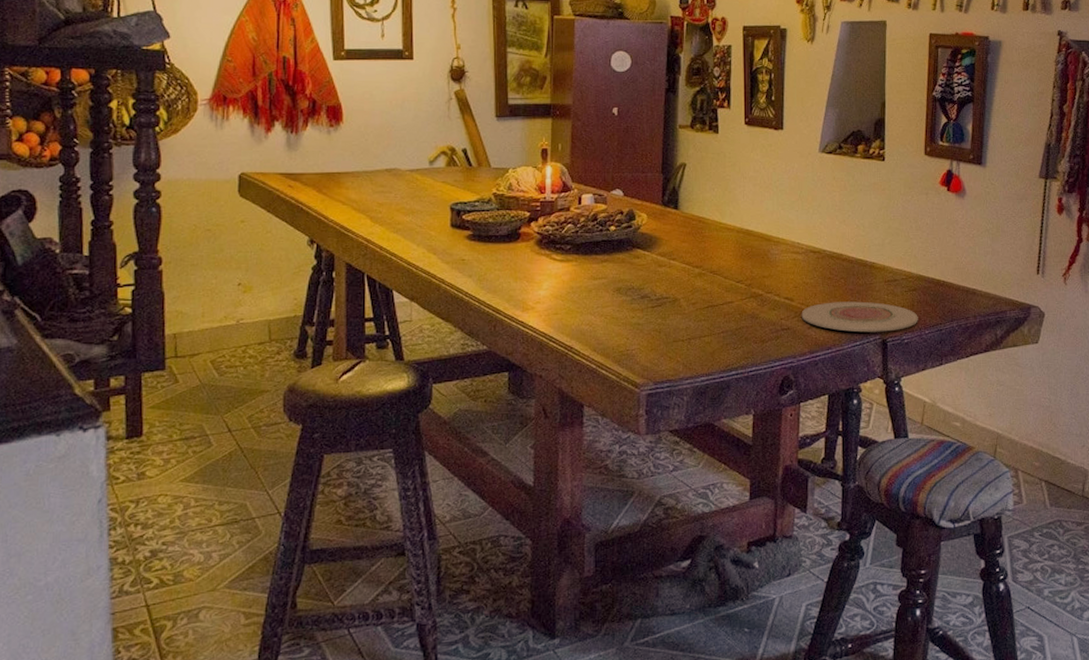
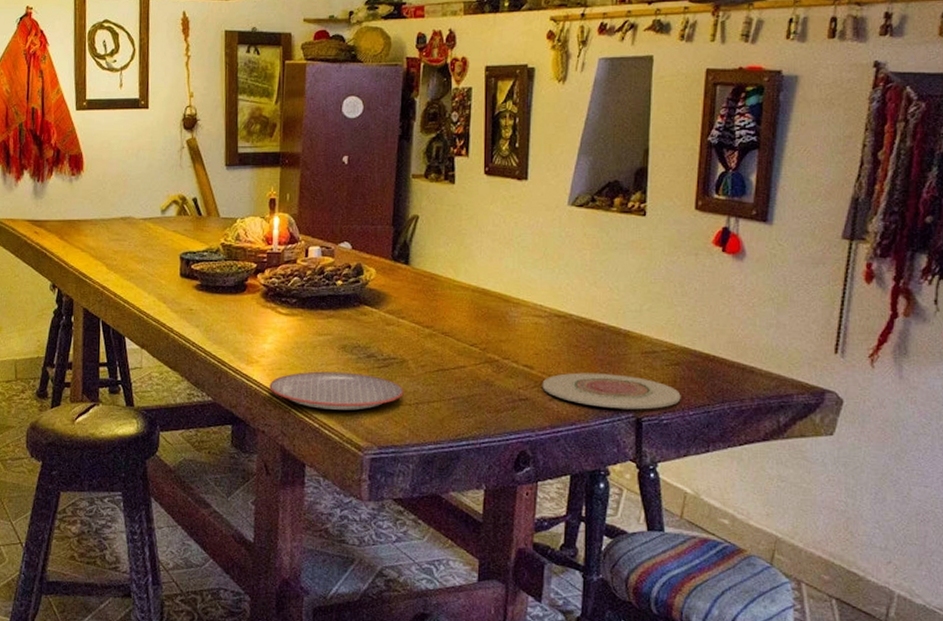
plate: none [546,313,677,350] -> present [269,371,404,411]

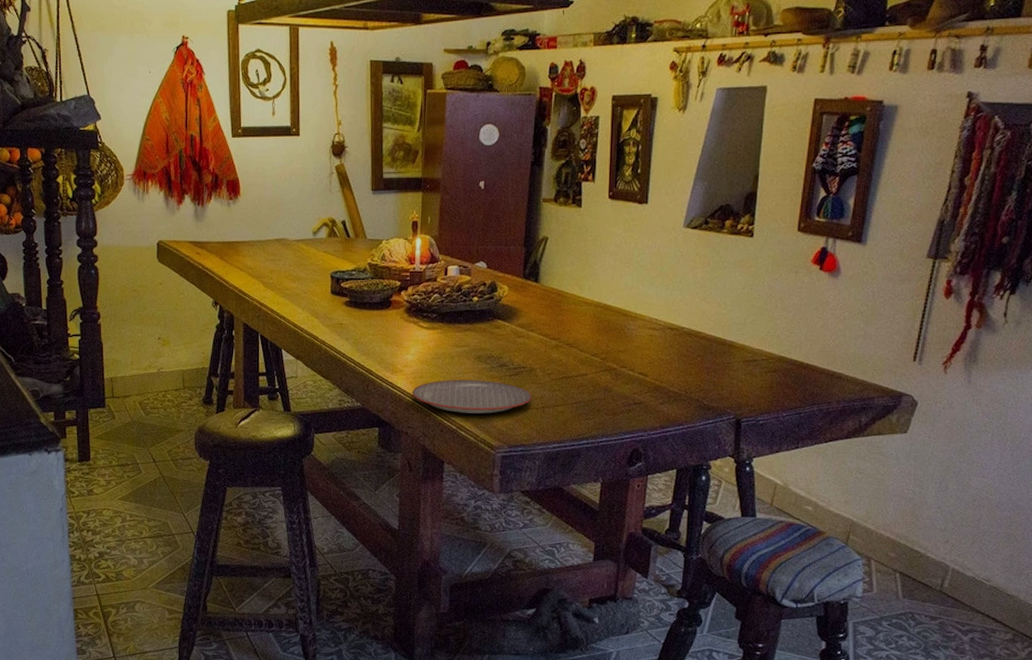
plate: present [542,372,681,410] -> none [654,379,776,412]

